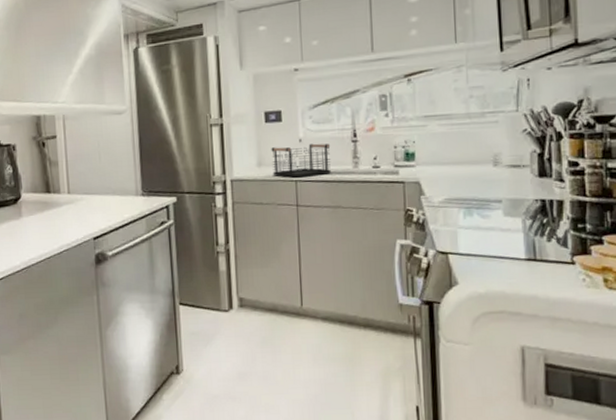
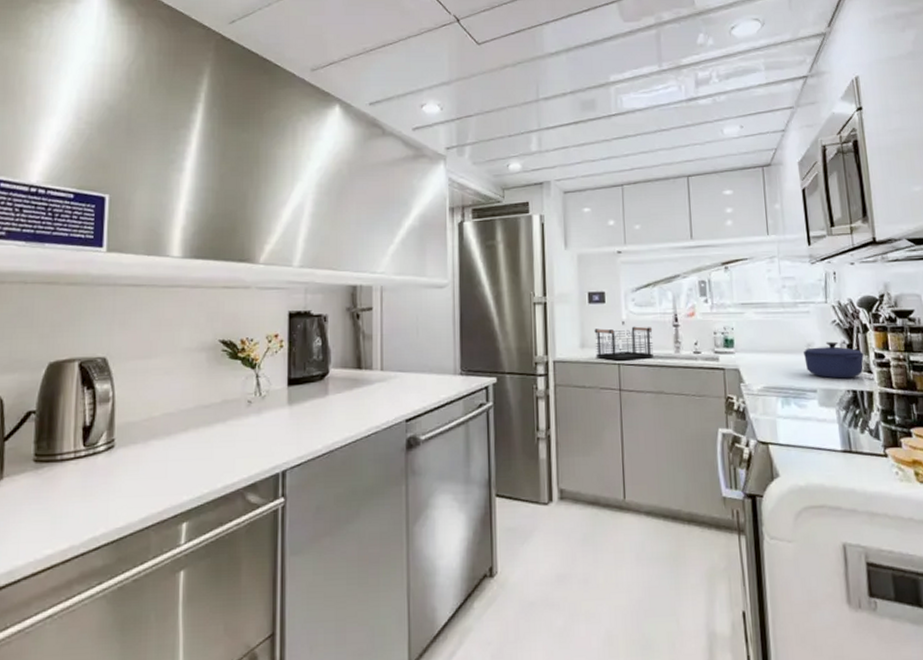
cooking pot: none [490,151,557,189] -> present [804,341,865,379]

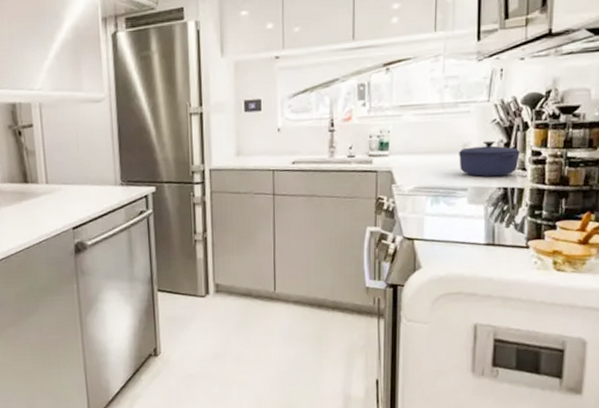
dish rack: present [594,326,653,361] -> none [250,133,308,167]

